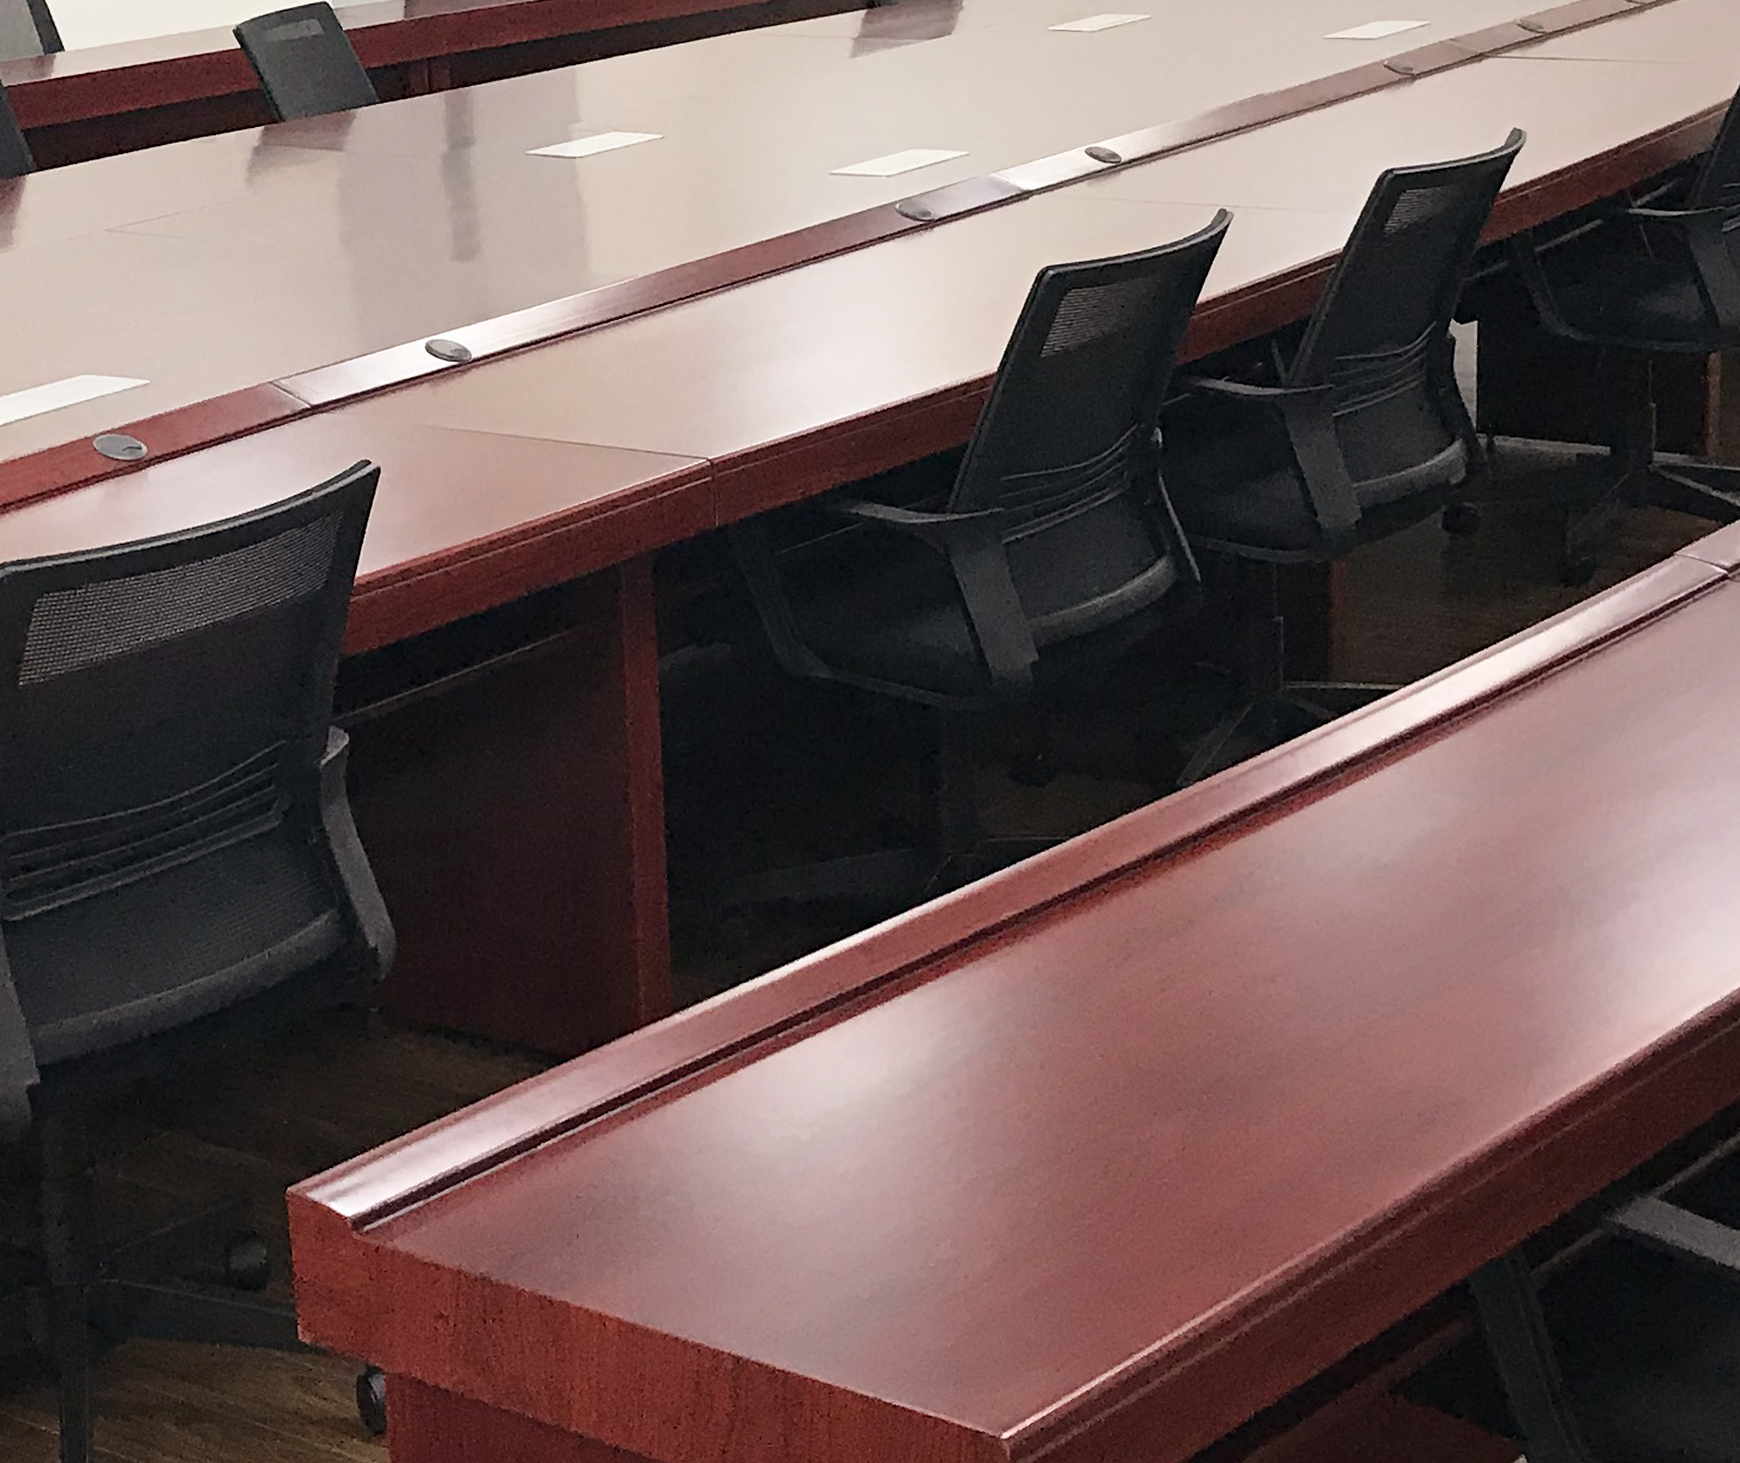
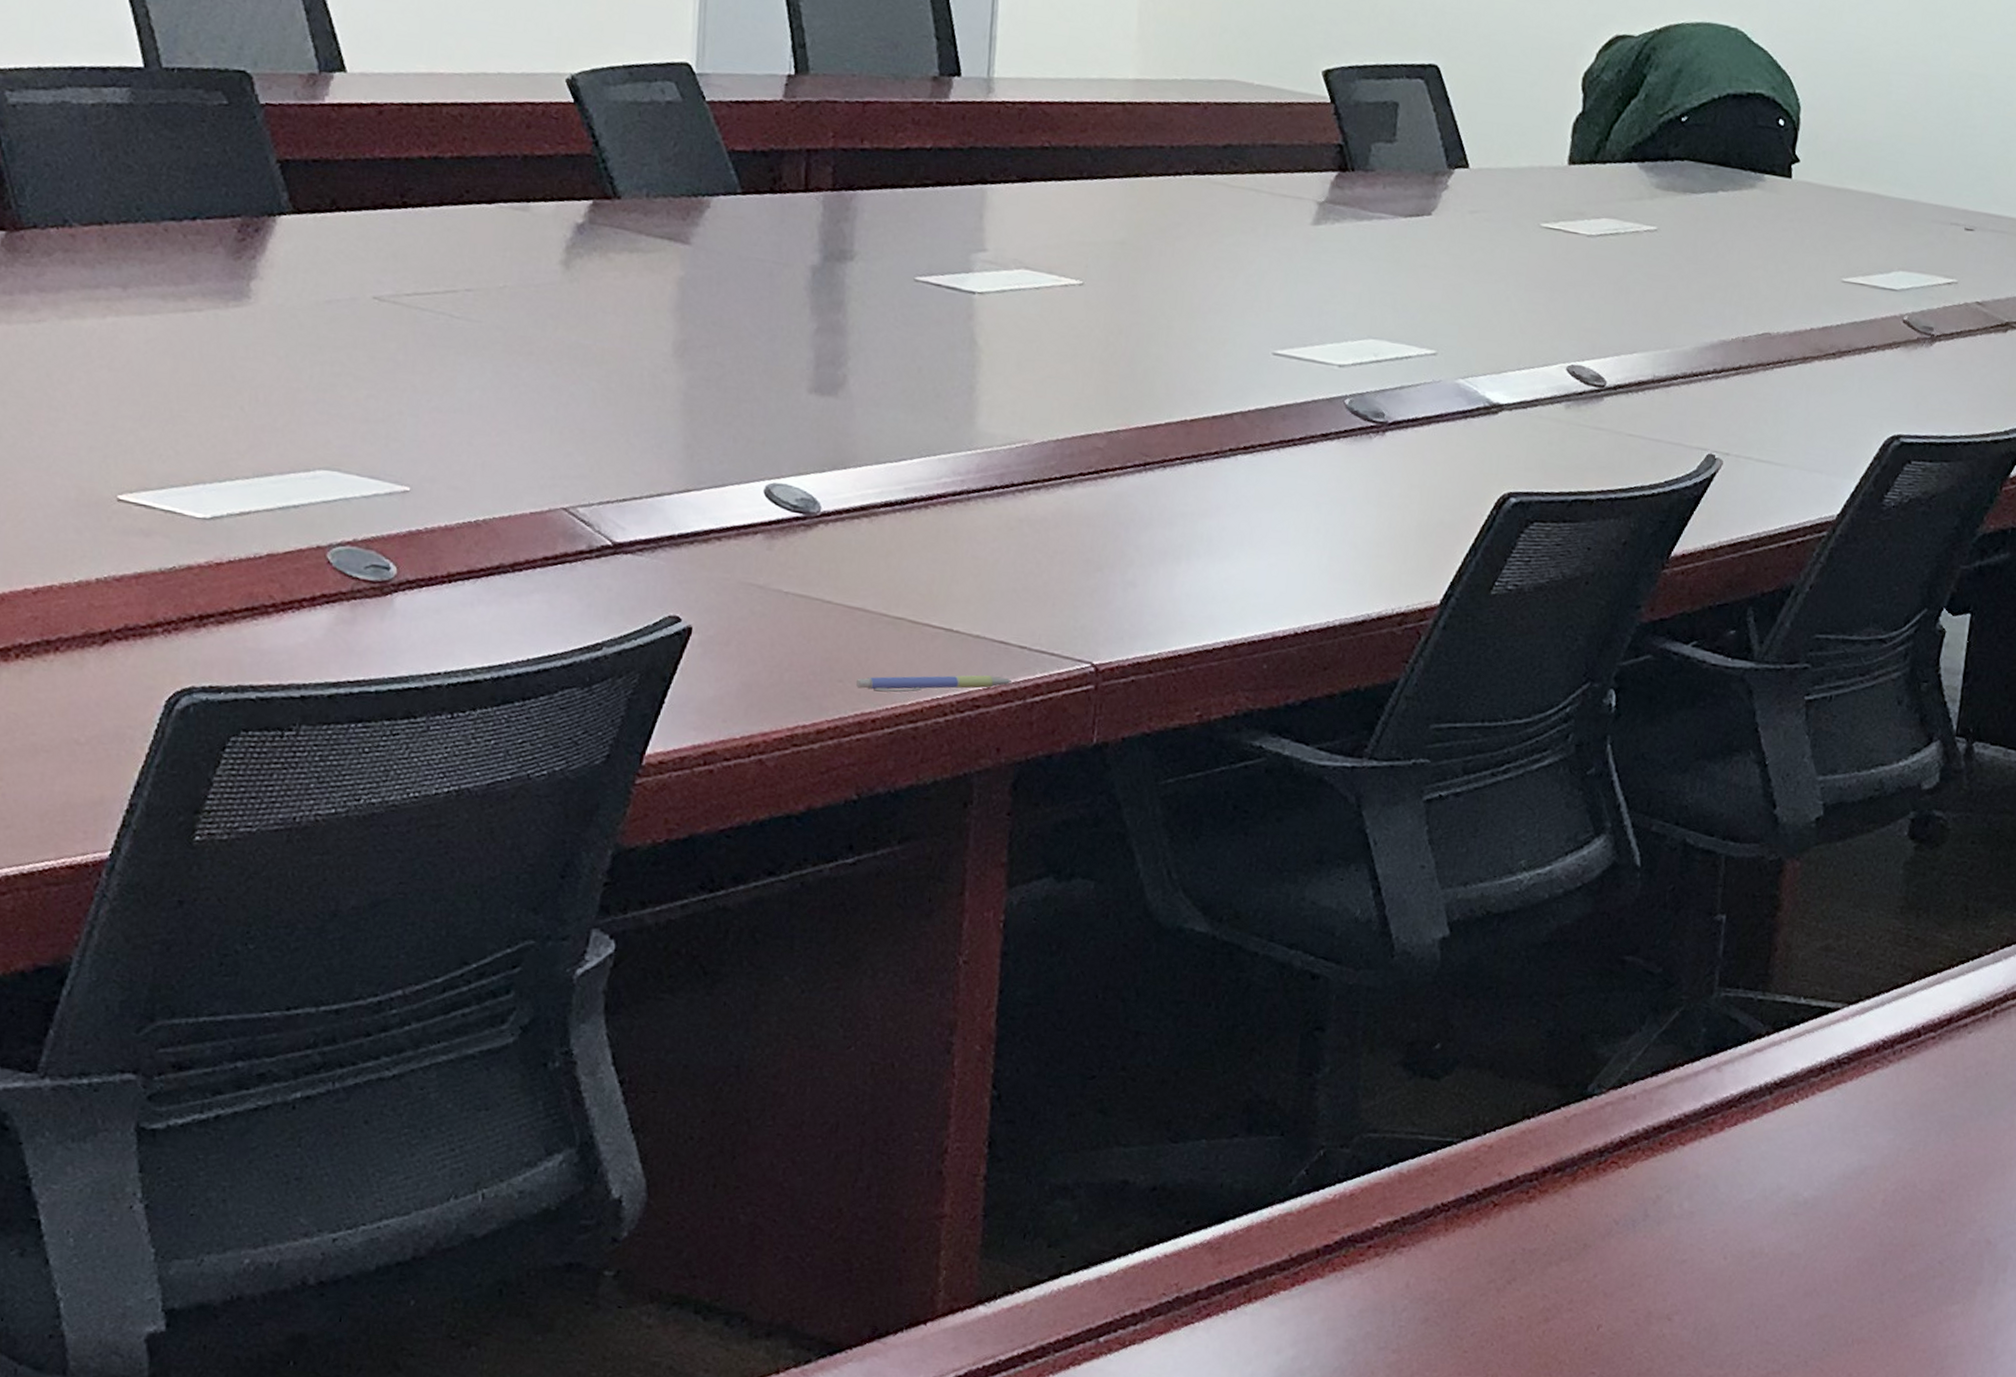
pen: none [516,479,642,504] -> present [855,674,1011,693]

